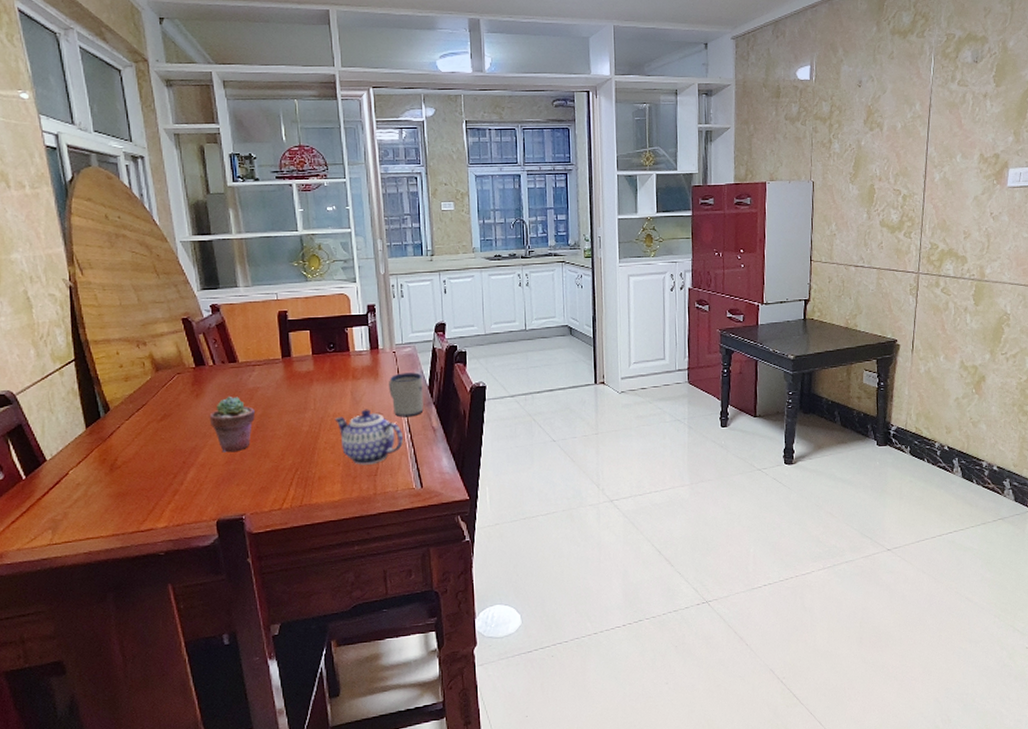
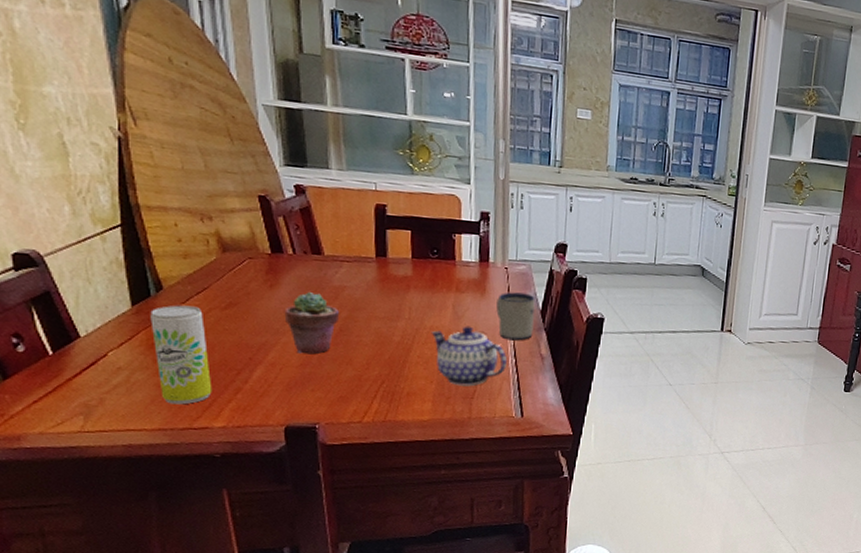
beverage can: none [101,422,155,511] -> present [150,305,212,405]

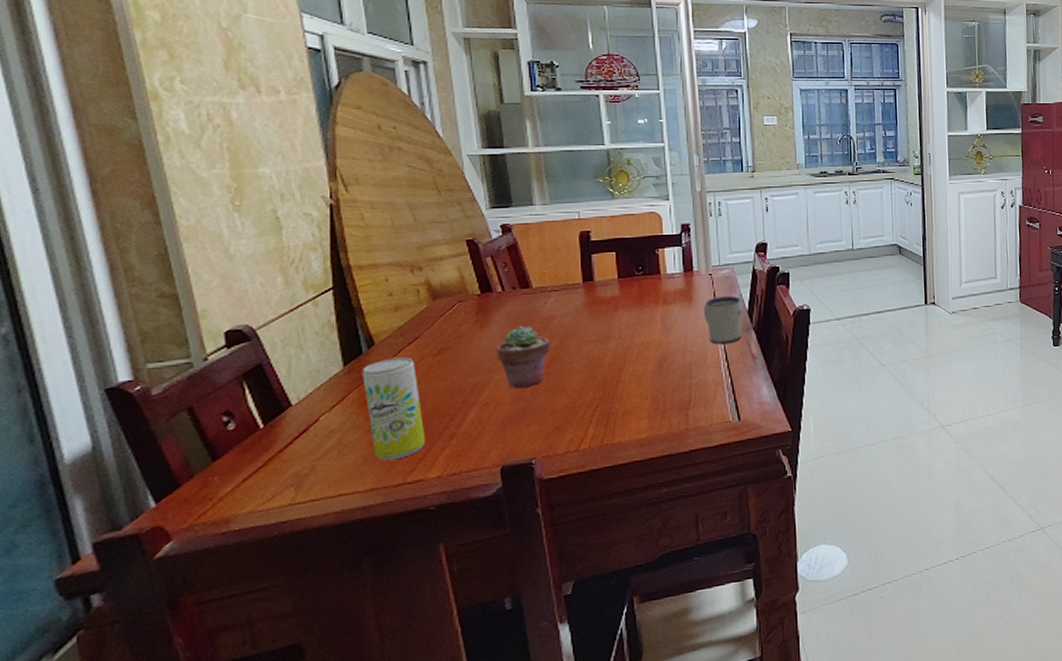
teapot: present [431,326,507,387] -> none [642,336,719,398]

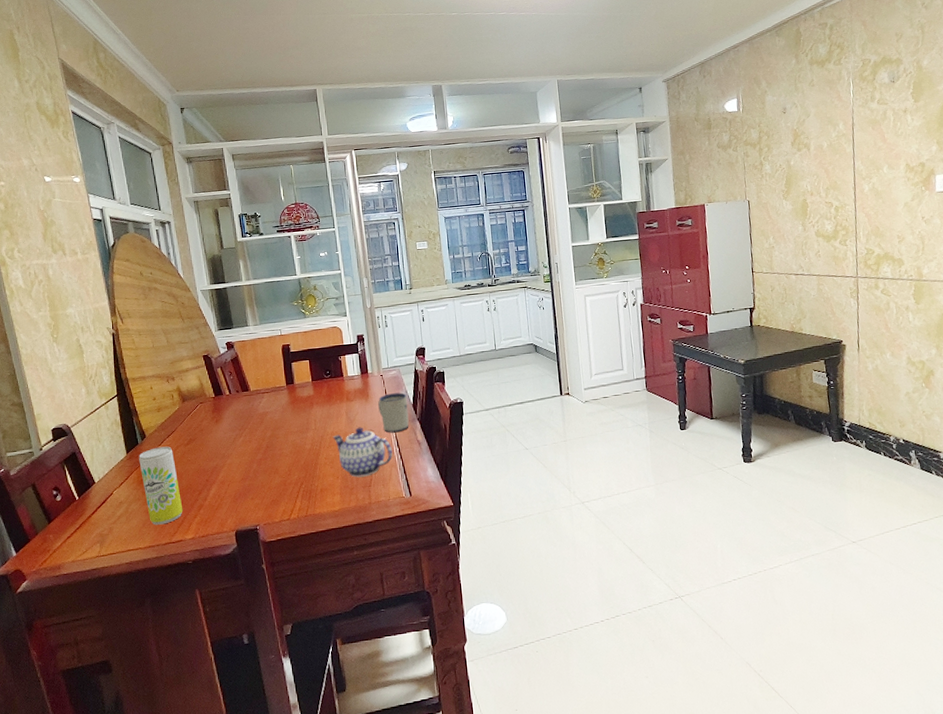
potted succulent: present [496,326,551,389] -> none [227,421,266,471]
teapot: none [642,336,719,398] -> present [332,427,393,478]

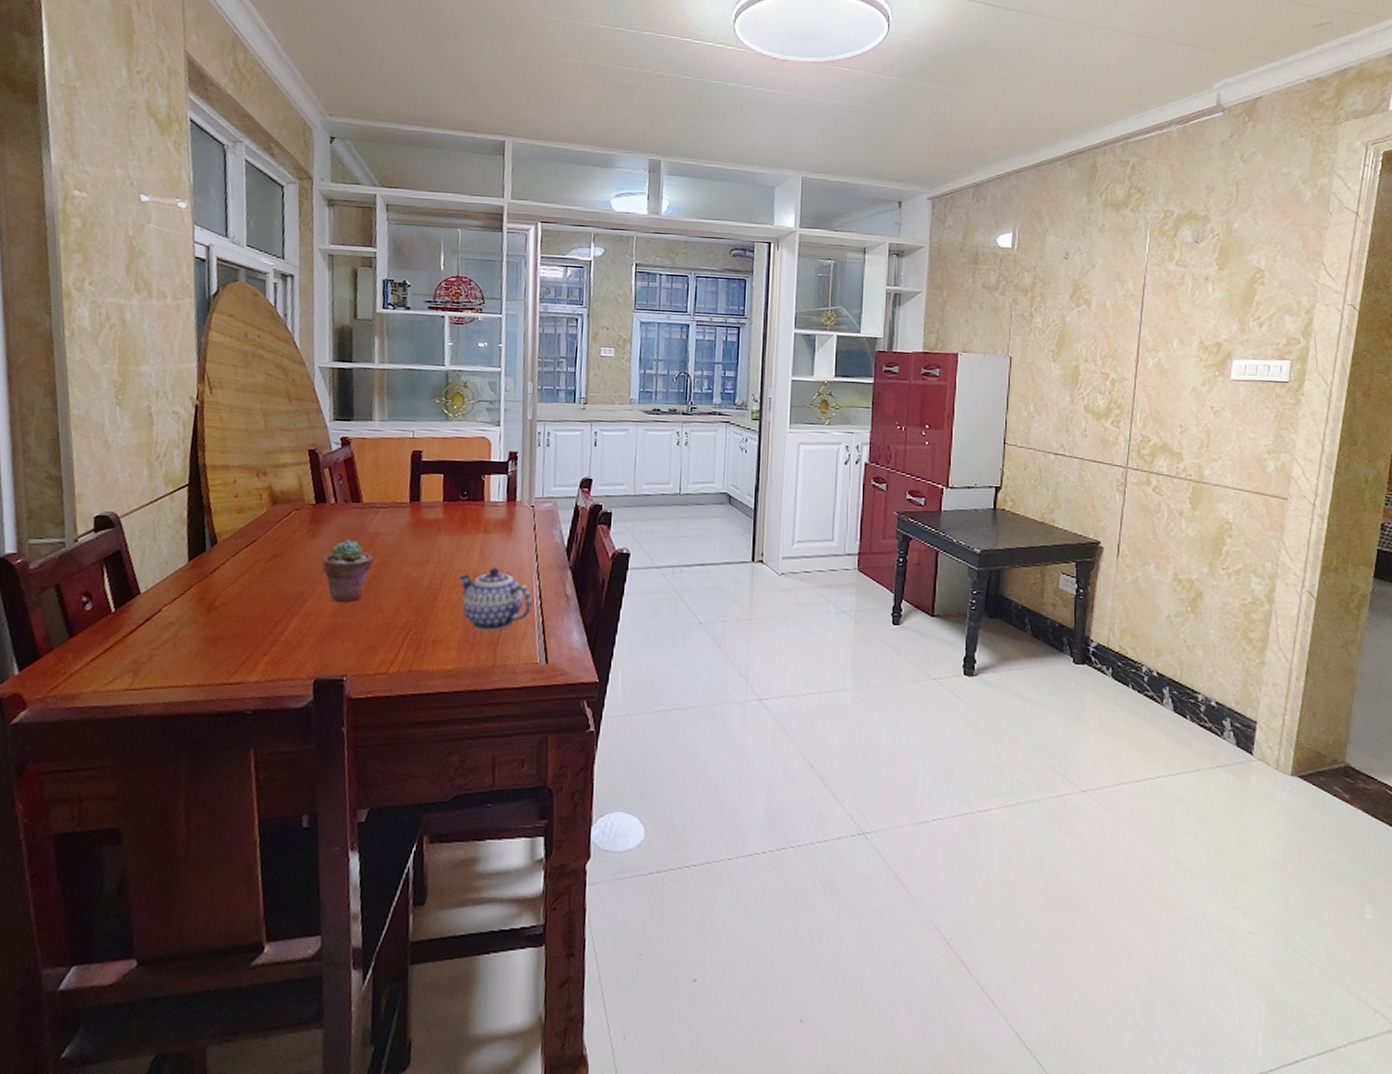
beverage can: present [139,446,183,525] -> none [203,558,251,659]
potted succulent: none [227,421,266,471] -> present [322,540,374,603]
mug: present [378,392,409,433] -> none [522,530,561,581]

